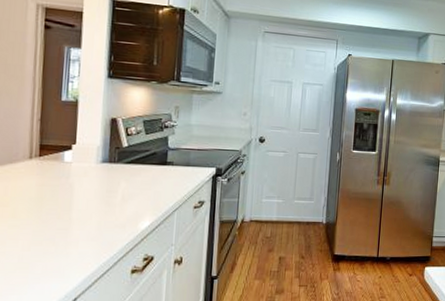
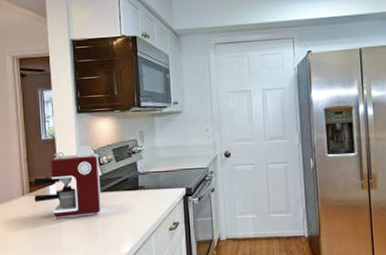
coffee maker: none [43,112,127,187] -> present [33,145,101,218]

